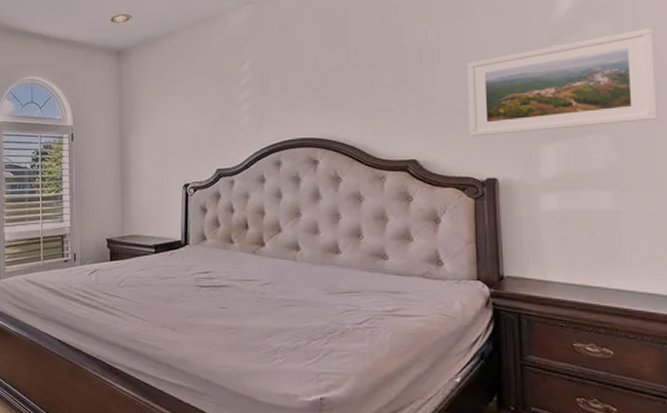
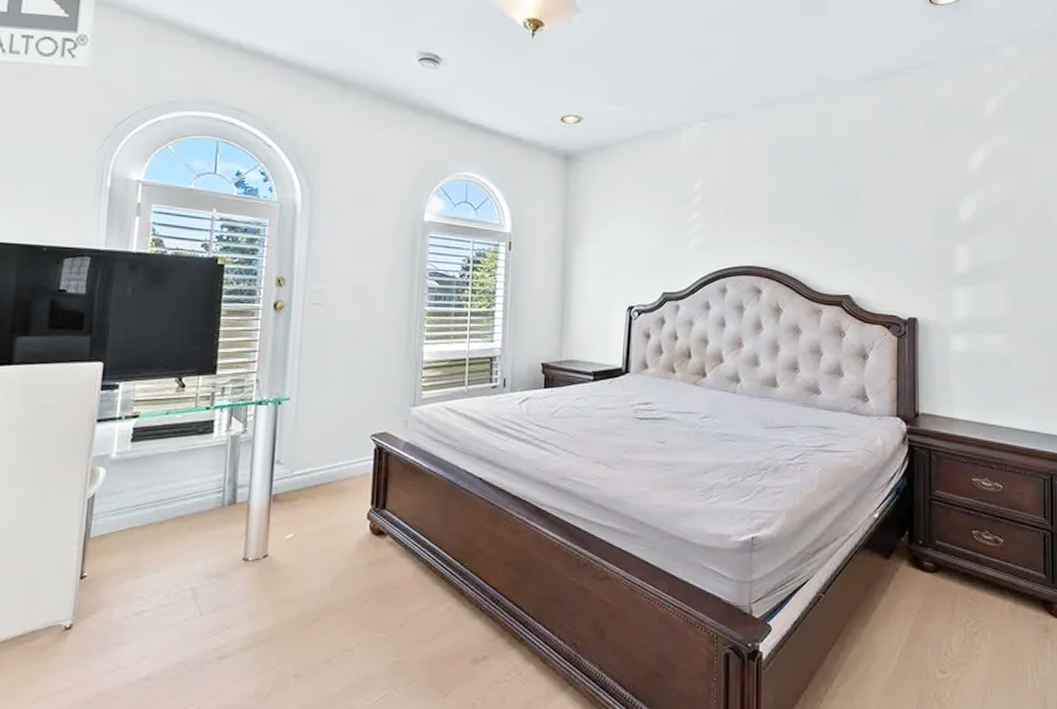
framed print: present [467,29,658,137] -> none [896,189,1043,277]

